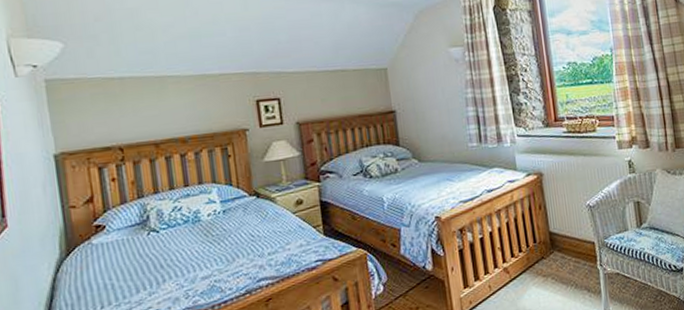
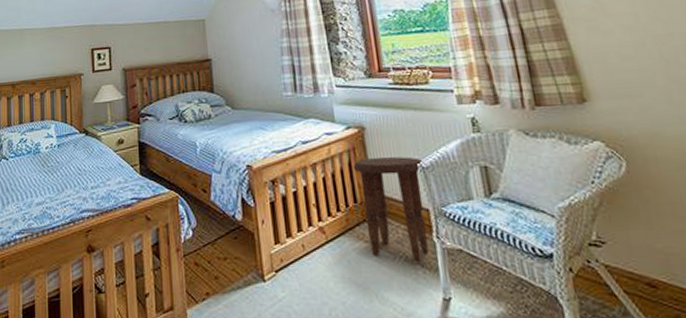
side table: none [533,198,594,288] -> present [353,156,428,262]

